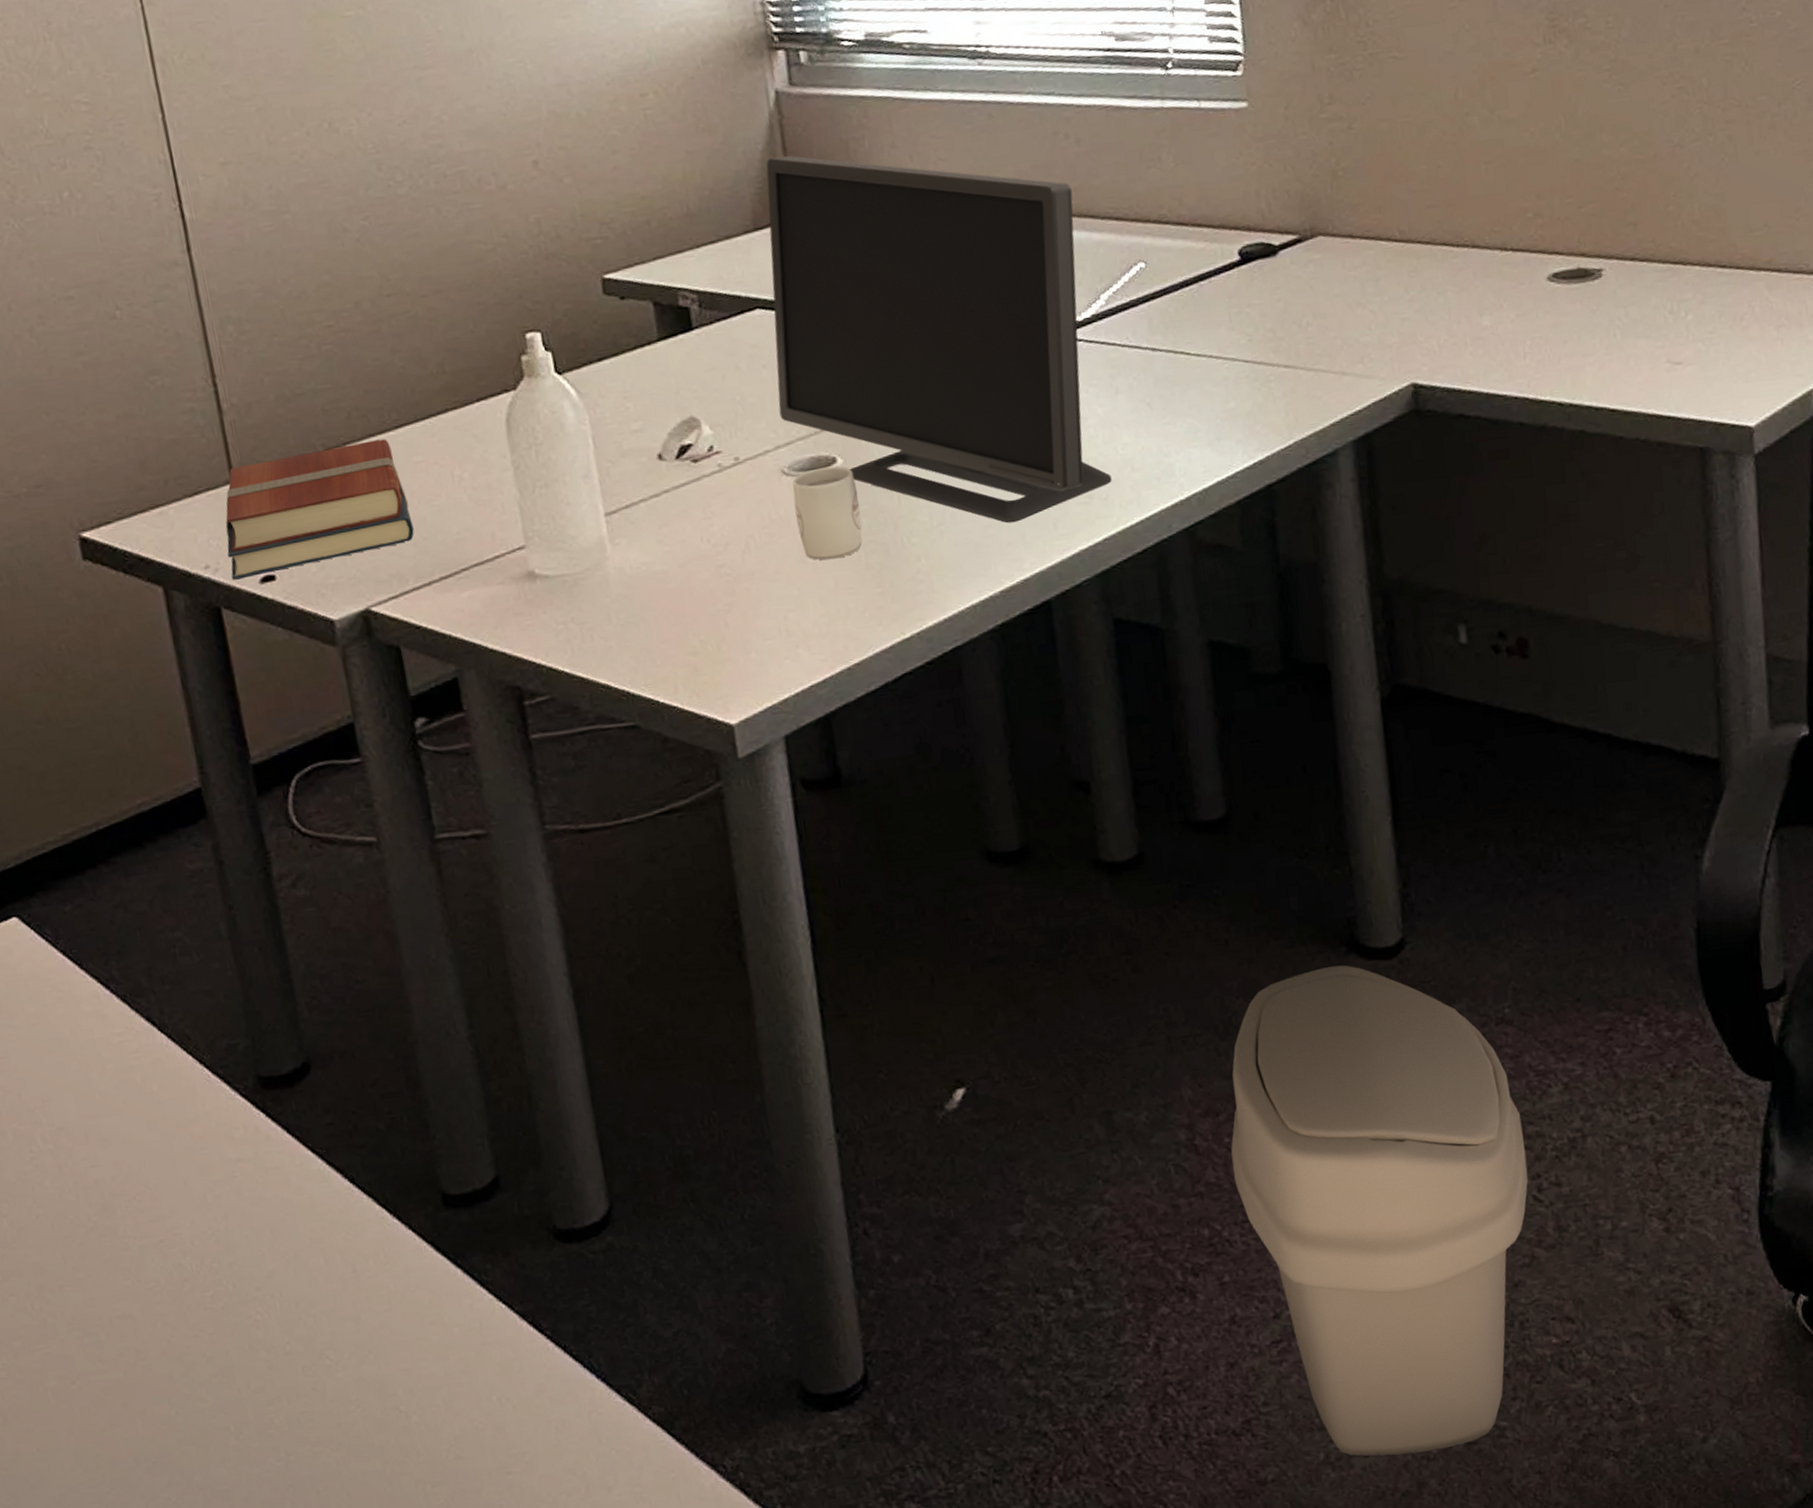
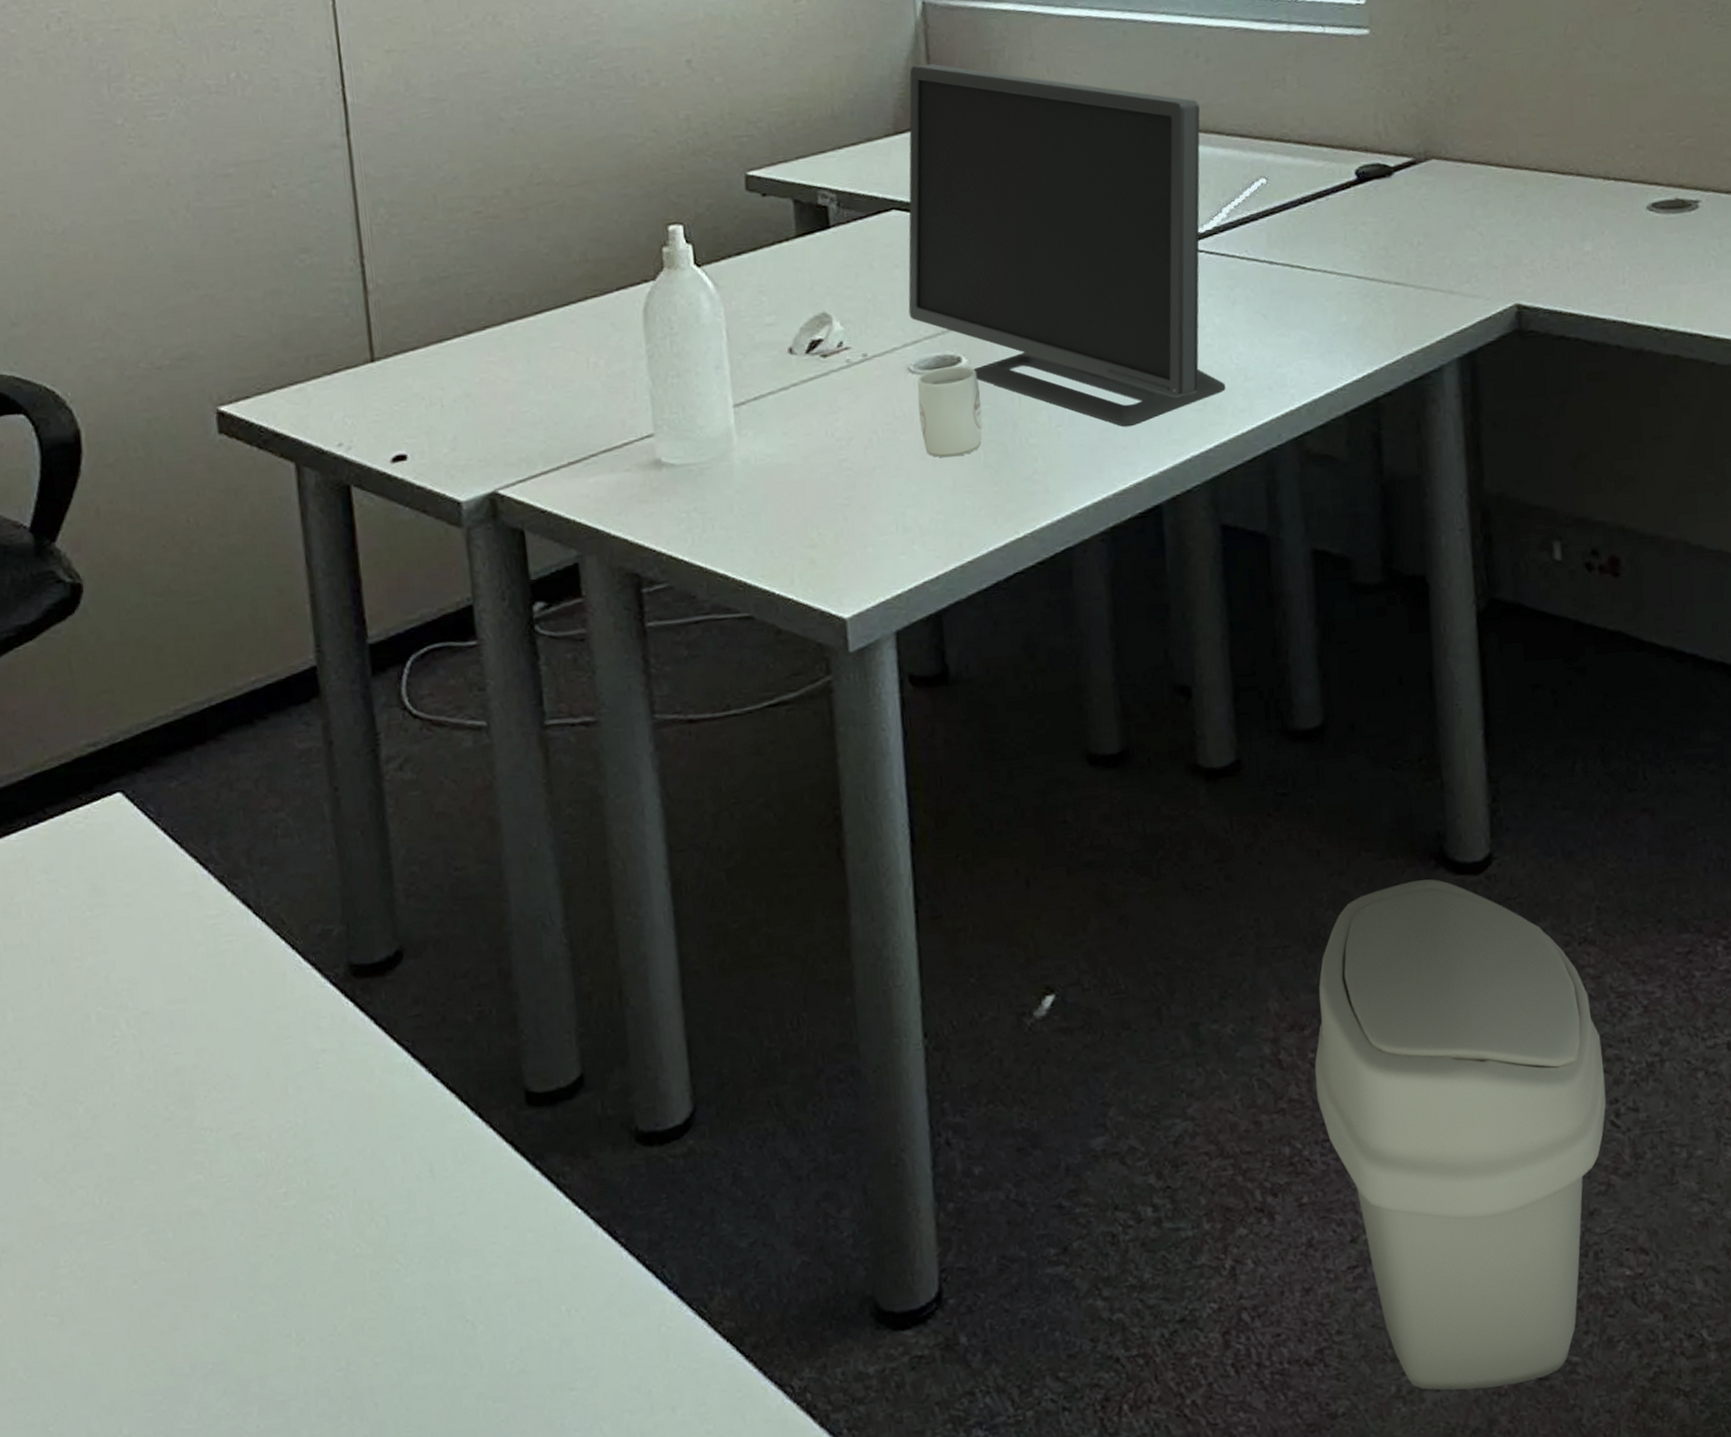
books: present [225,439,414,580] -> none [361,324,546,459]

